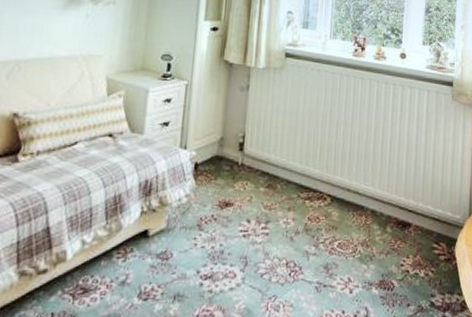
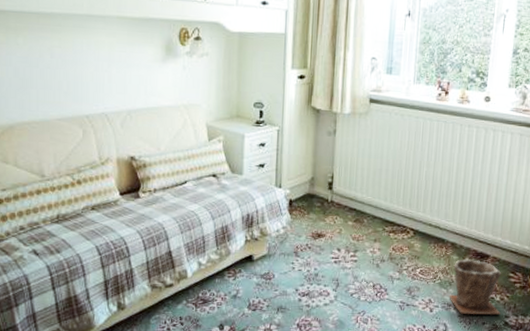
plant pot: none [370,228,426,294] -> present [449,258,502,315]

